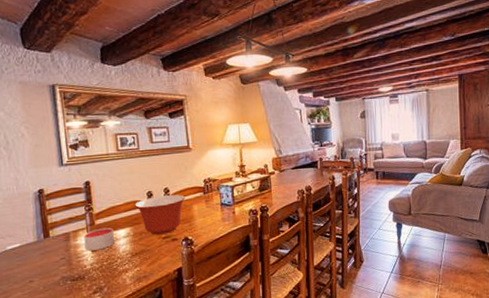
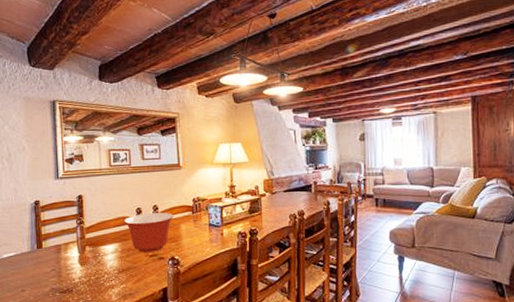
candle: present [83,227,115,251] -> none [74,242,103,264]

